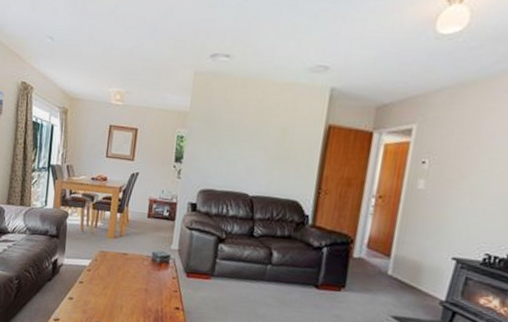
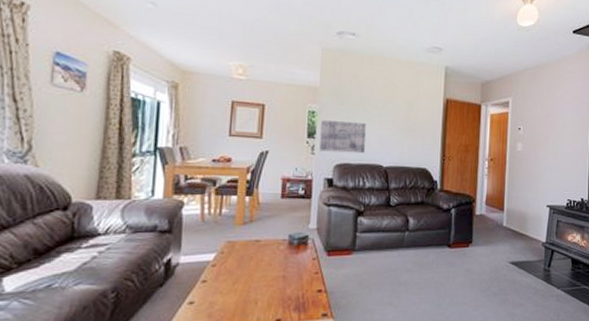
wall art: none [185,145,234,181] -> present [319,120,366,154]

